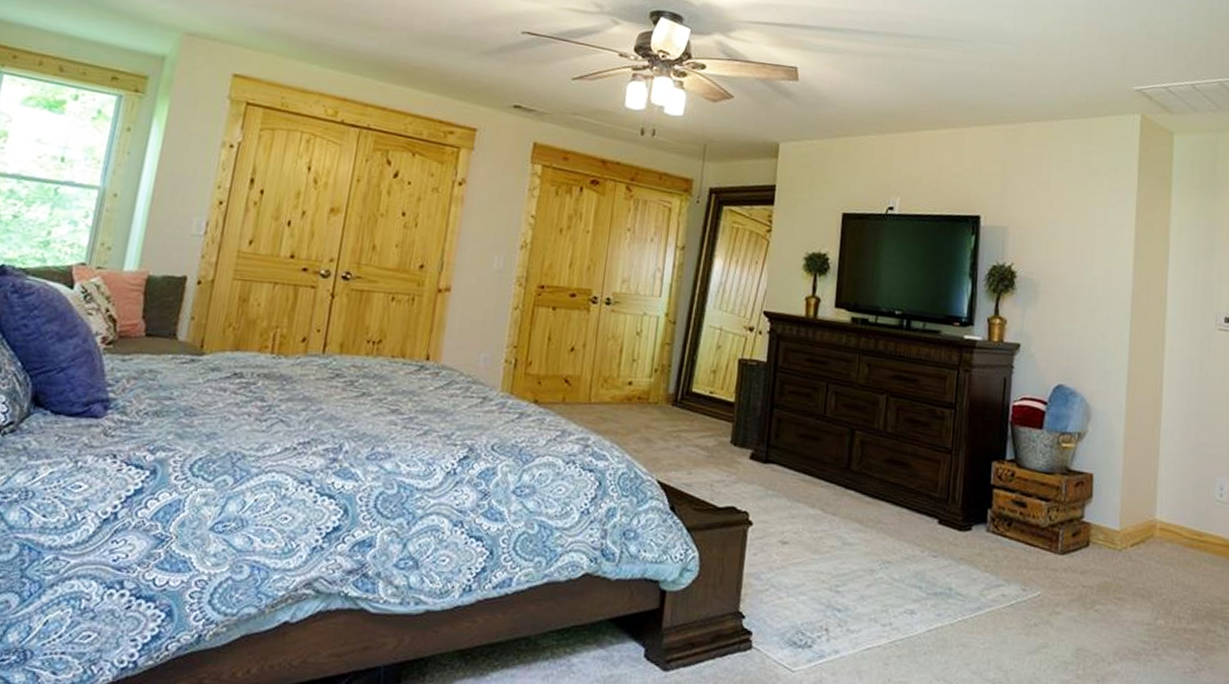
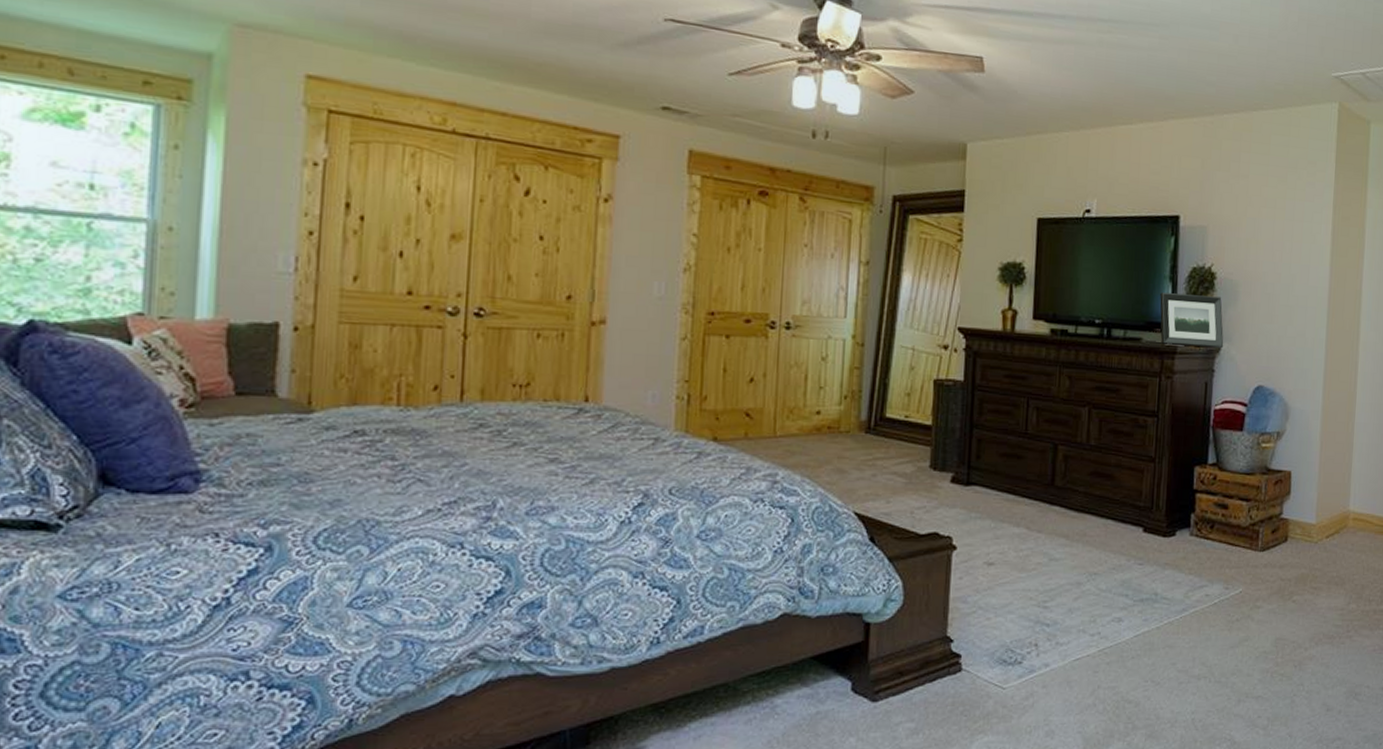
picture frame: none [959,288,1024,346] -> present [1159,292,1224,349]

